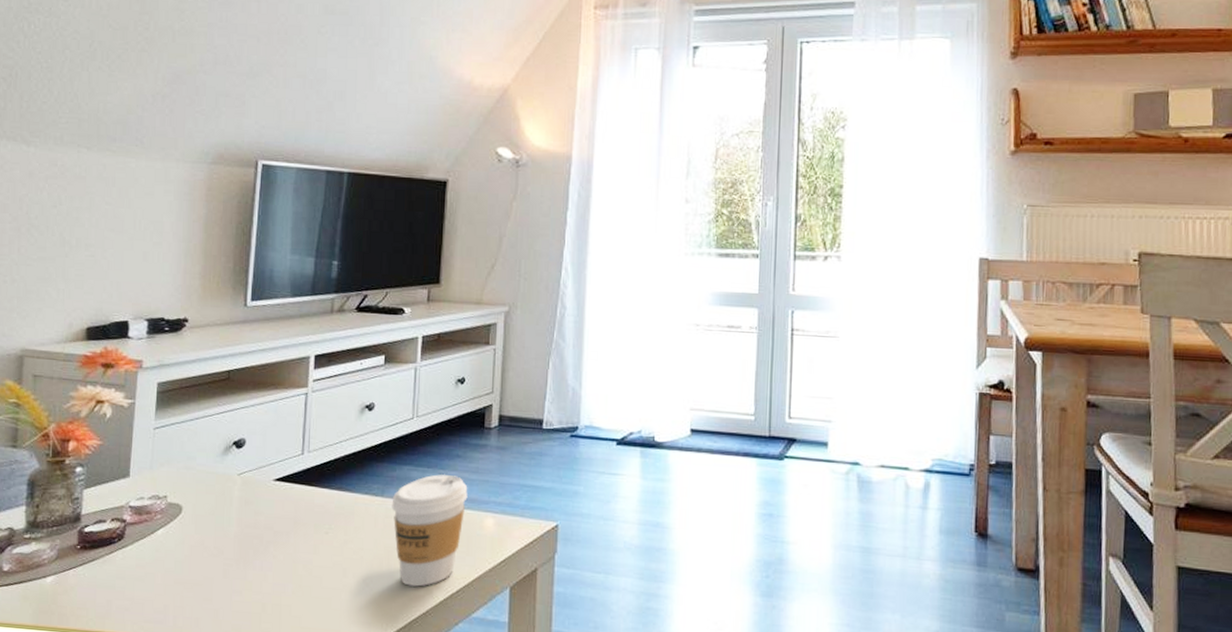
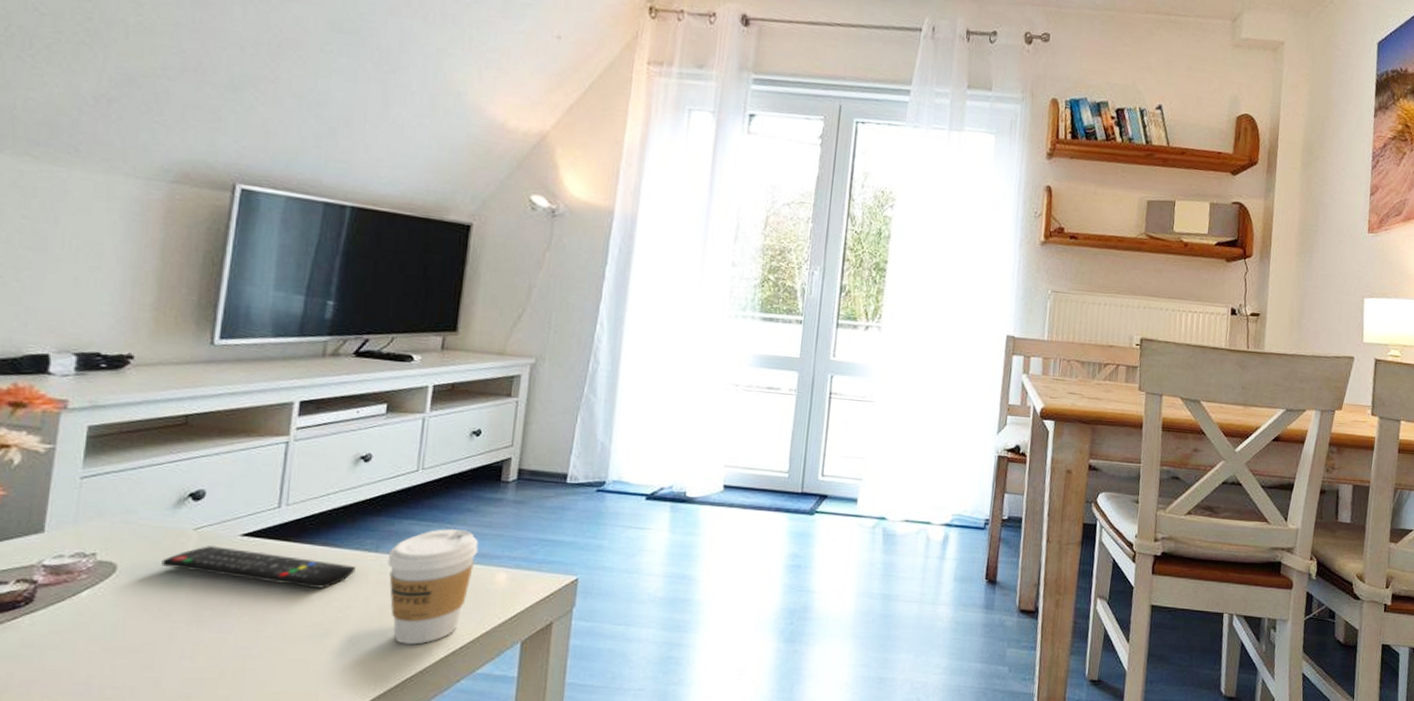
remote control: none [215,490,366,531] -> present [161,546,356,588]

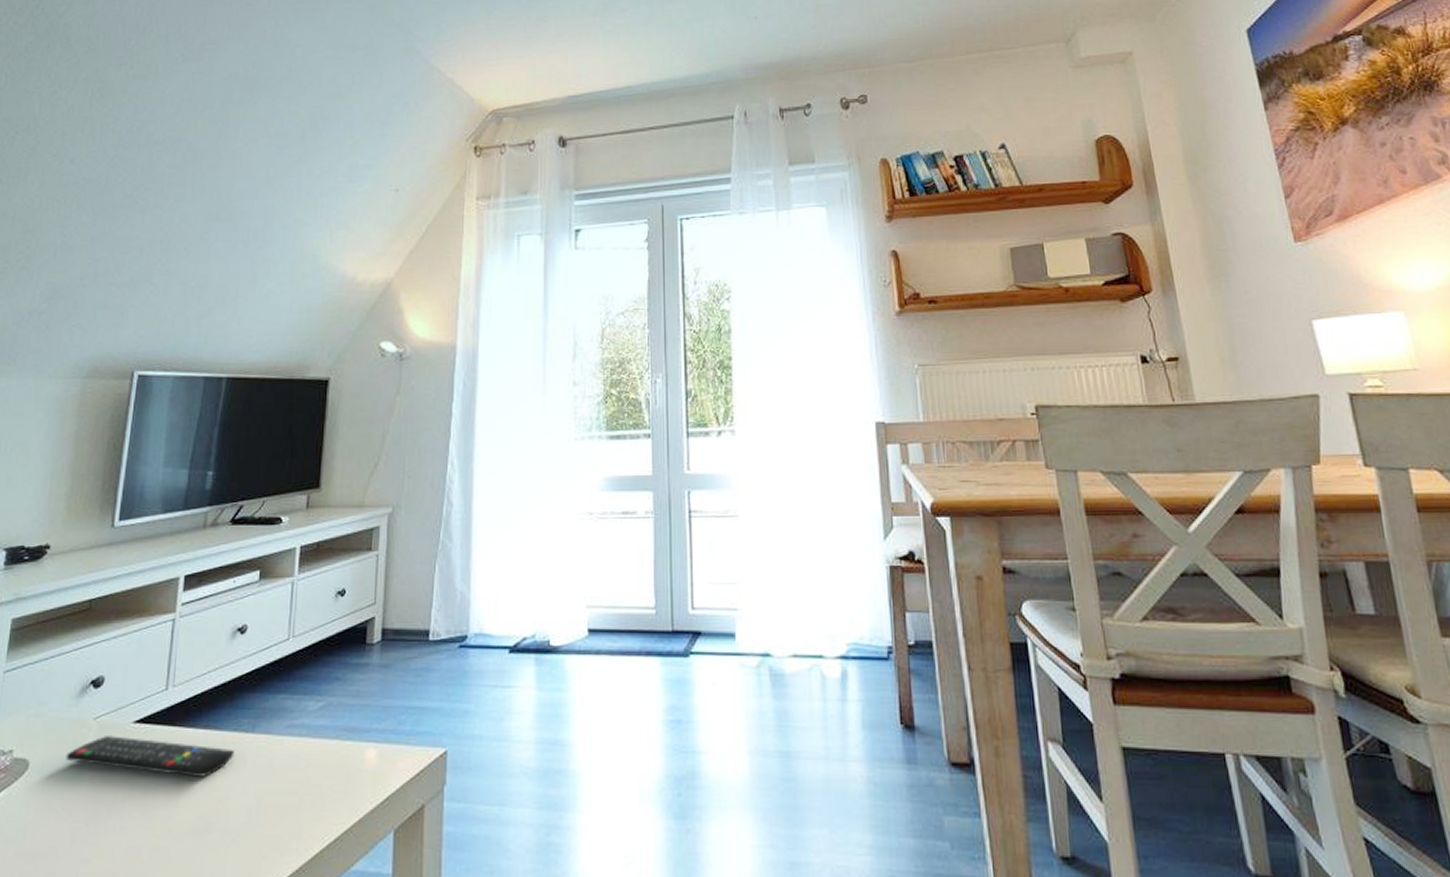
coffee cup: present [387,528,479,645] -> none [263,700,348,838]

